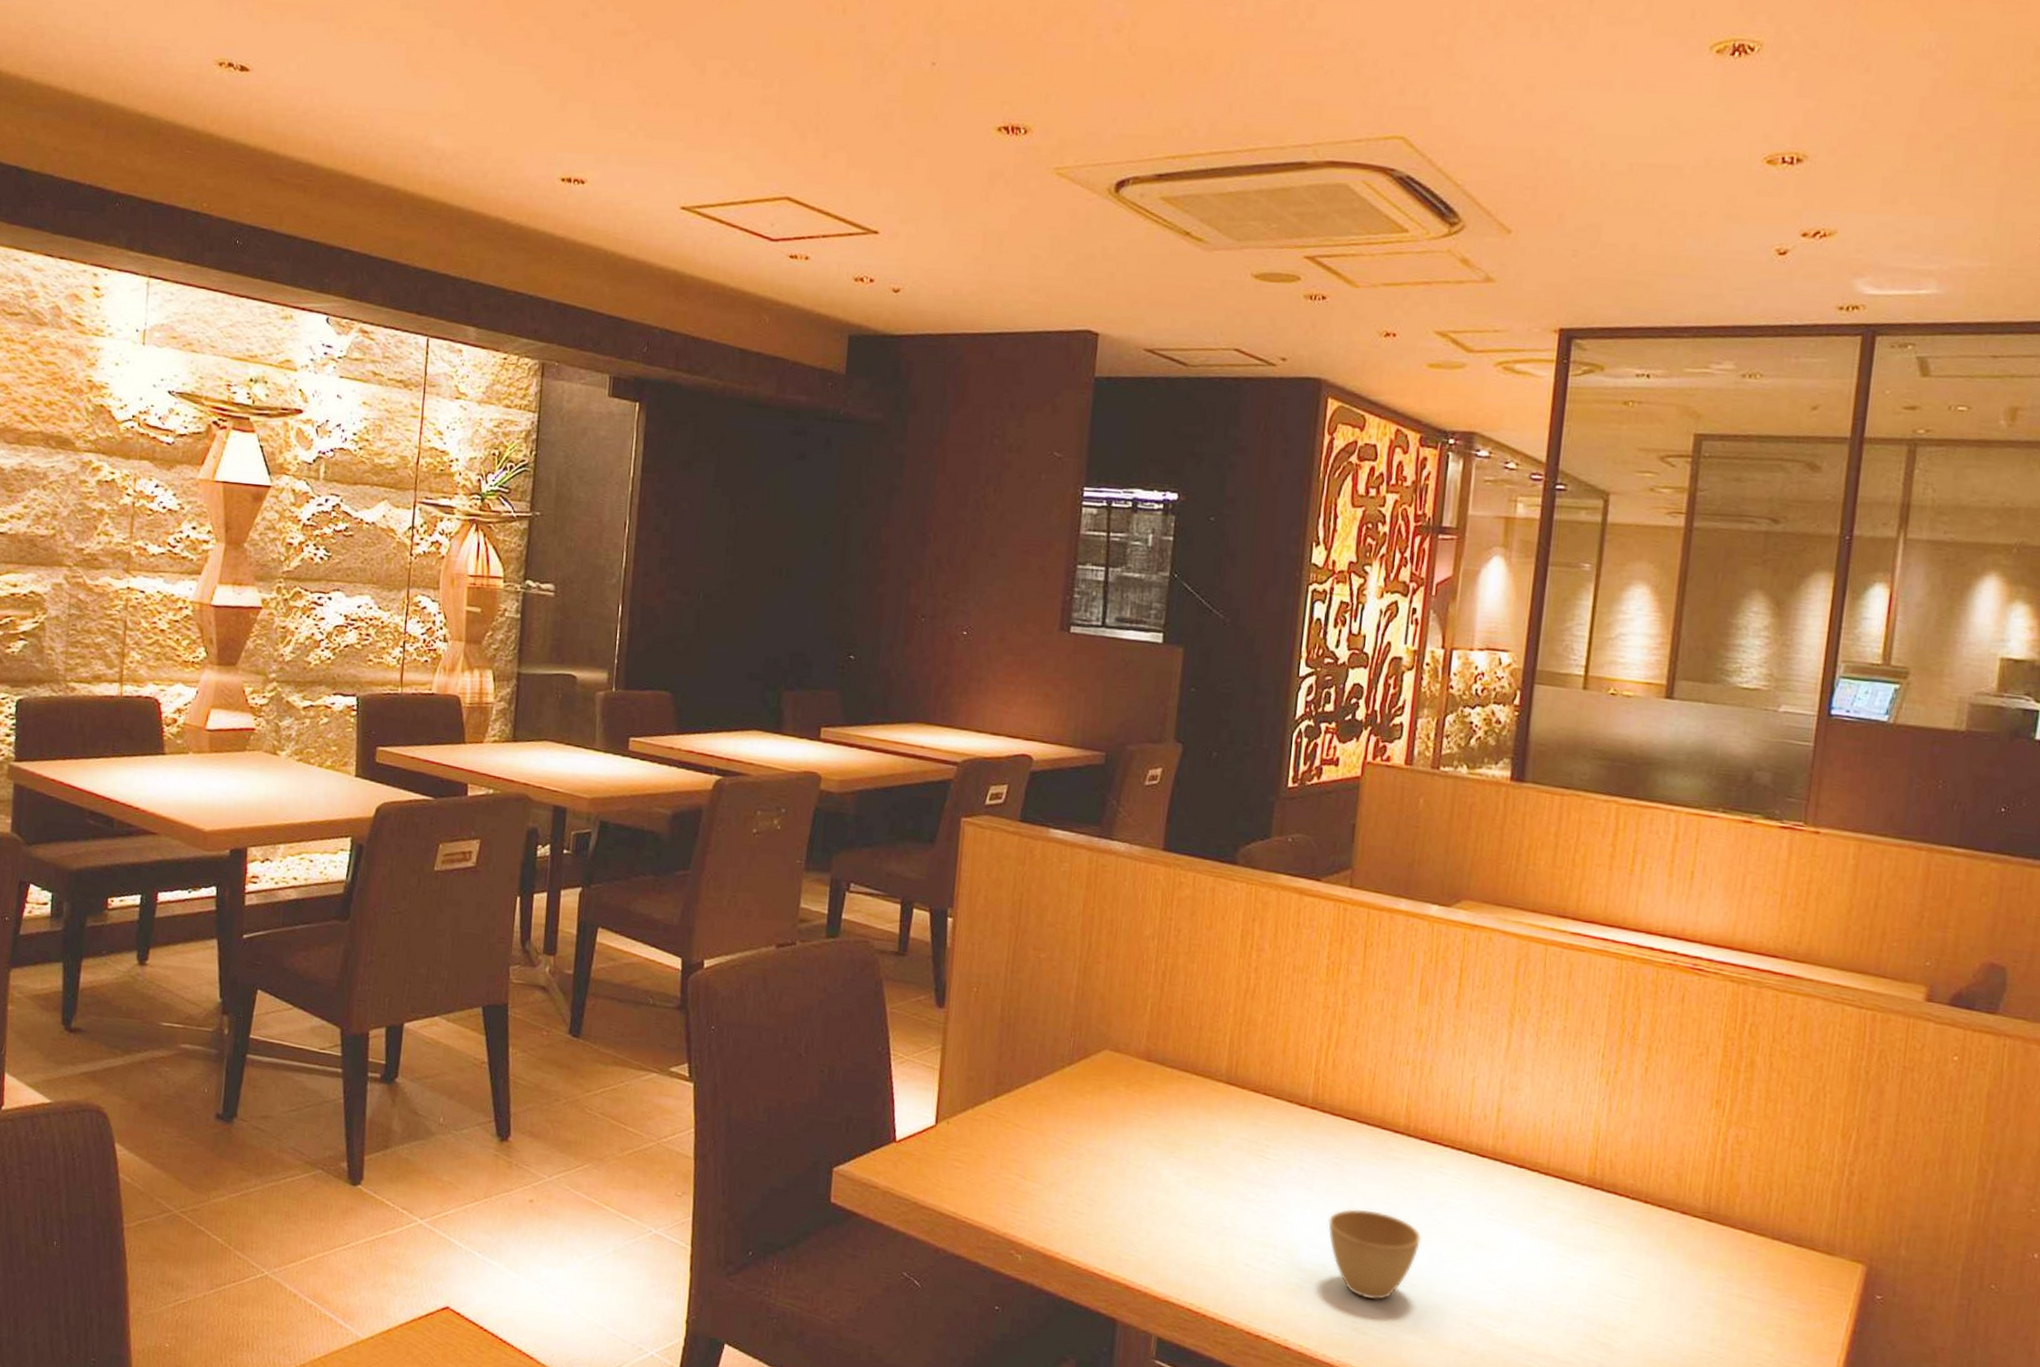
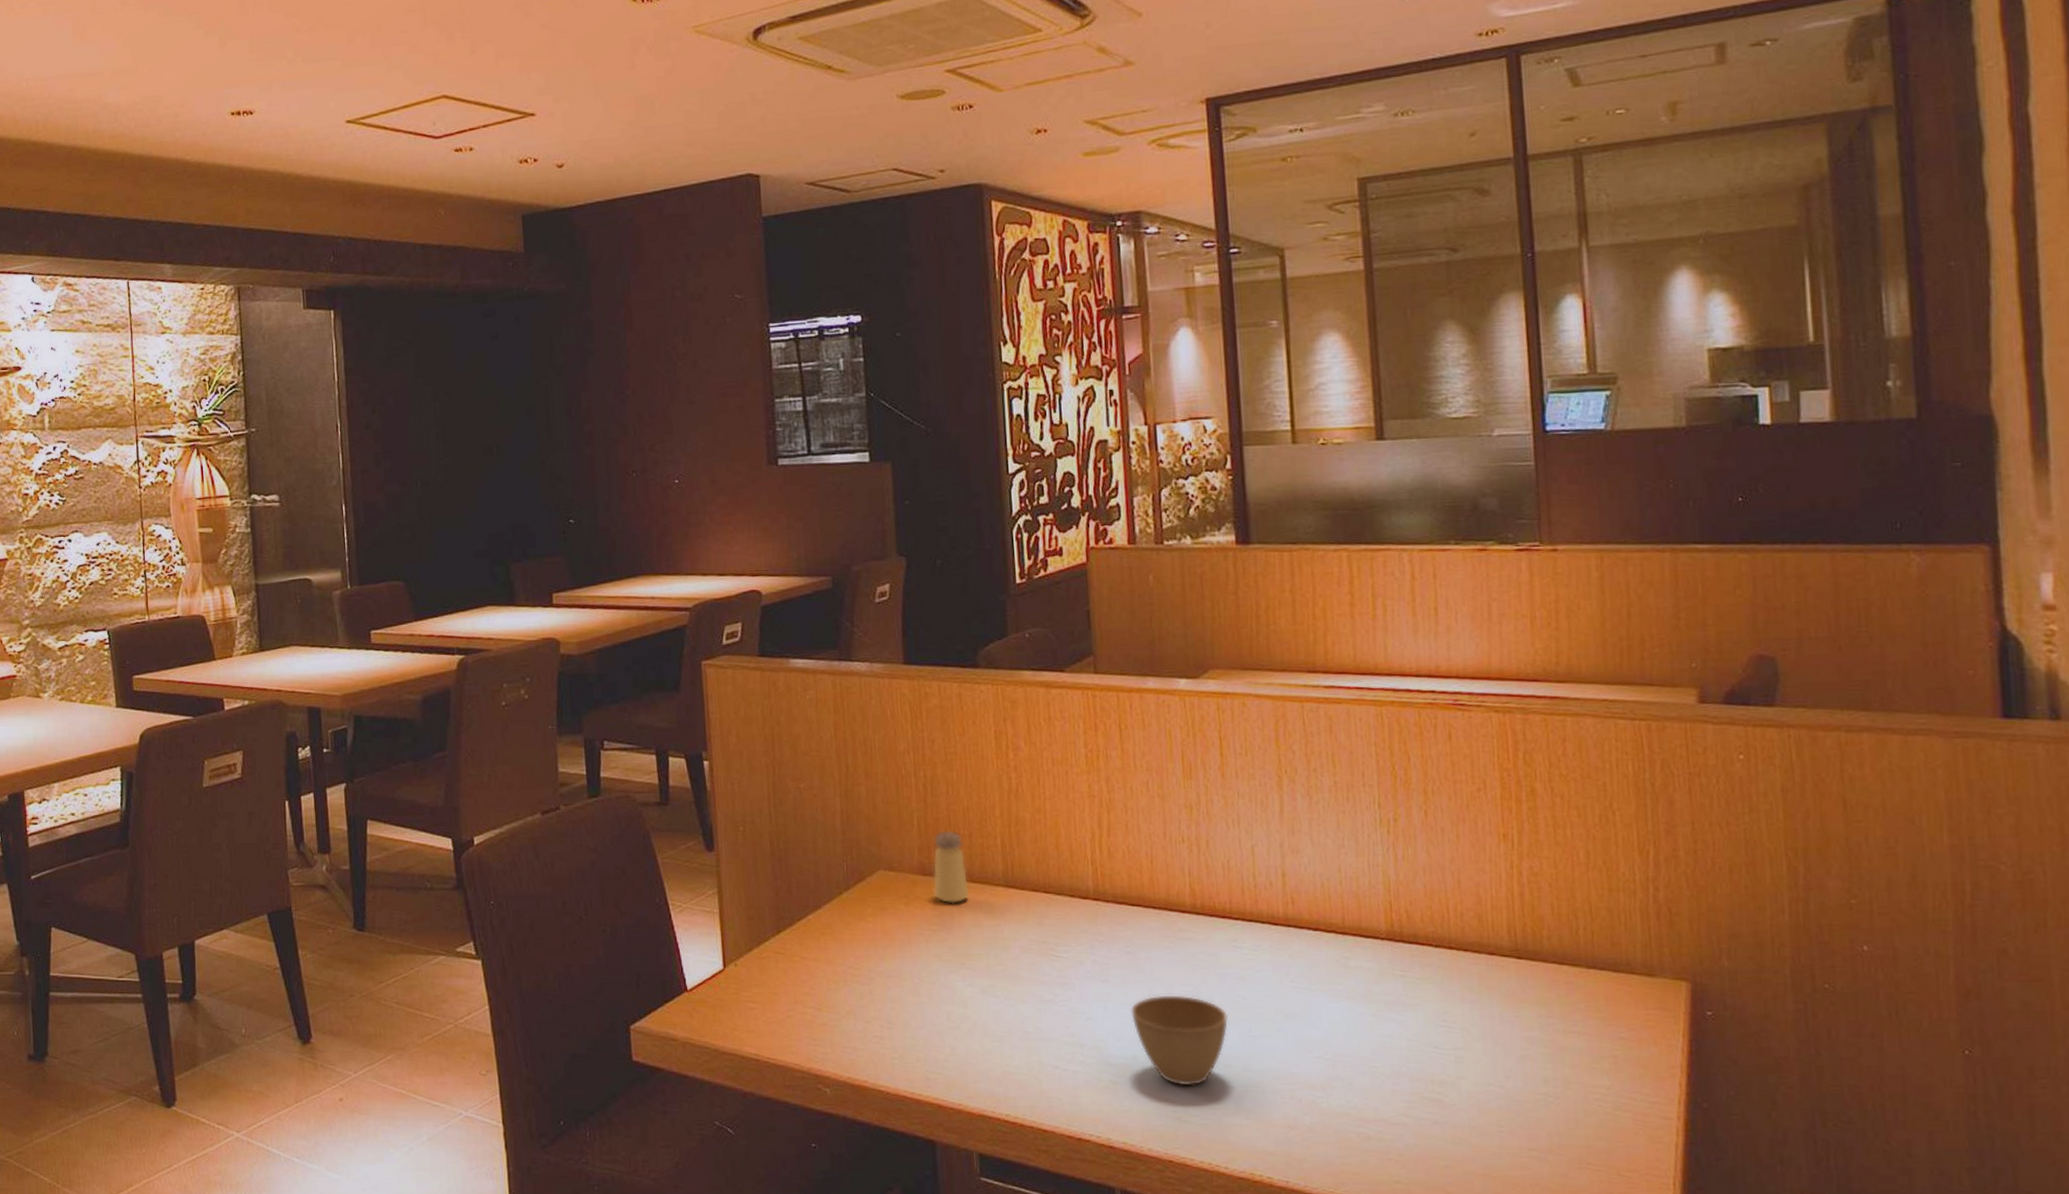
saltshaker: none [1154,1020,1192,1093] -> present [933,831,970,904]

